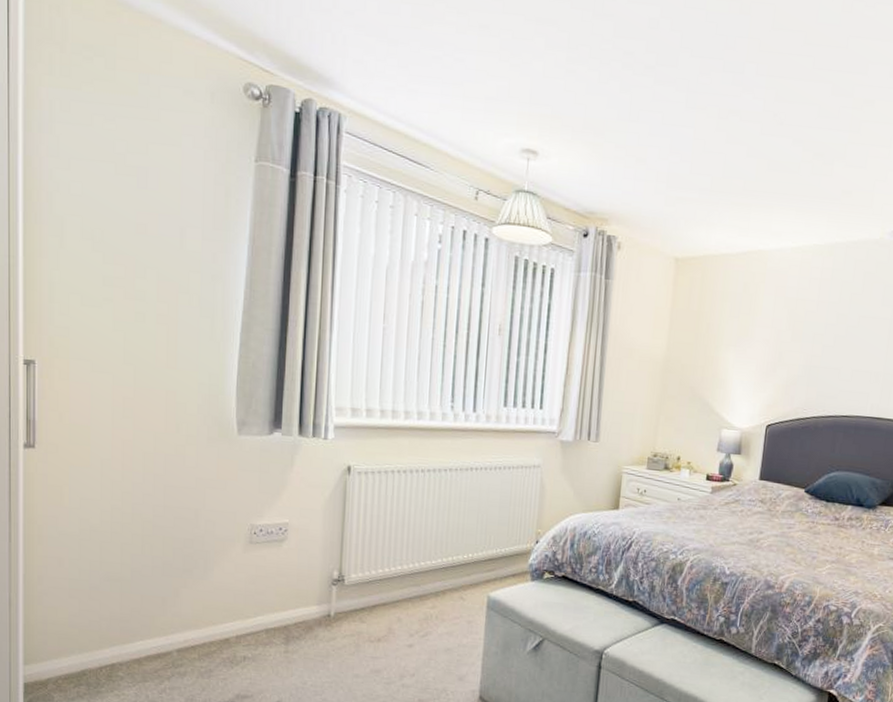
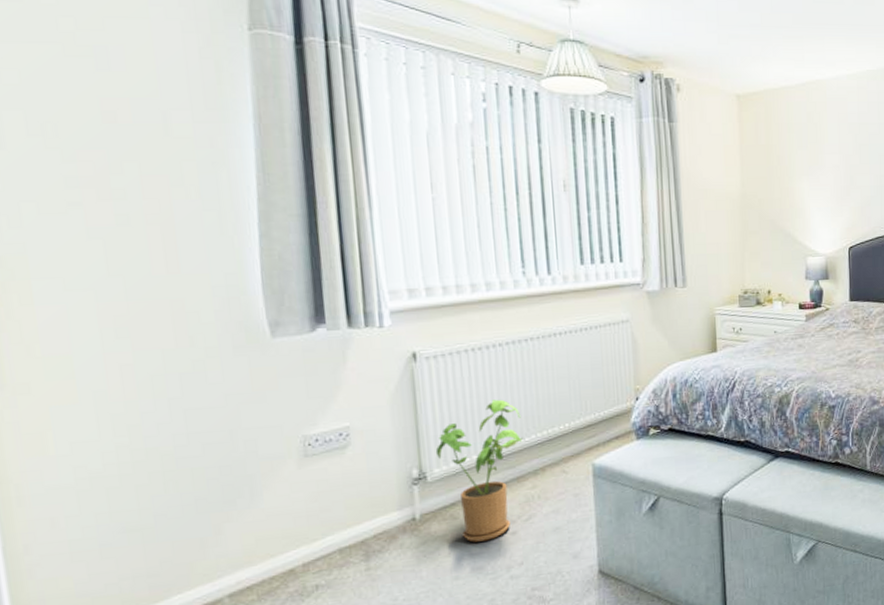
house plant: none [355,520,431,648] -> present [435,399,524,542]

